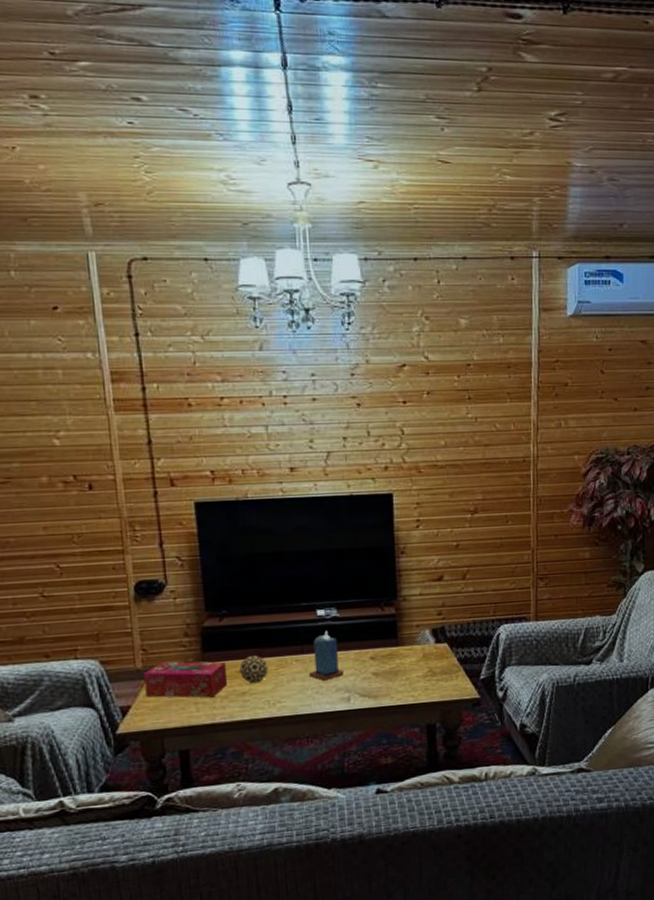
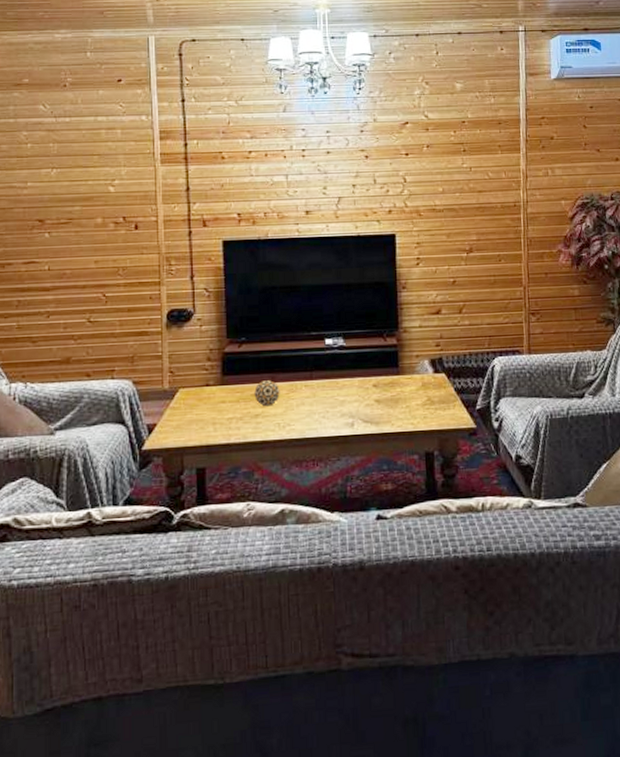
tissue box: present [143,661,228,698] -> none [169,383,244,419]
candle: present [309,631,345,681] -> none [317,359,349,406]

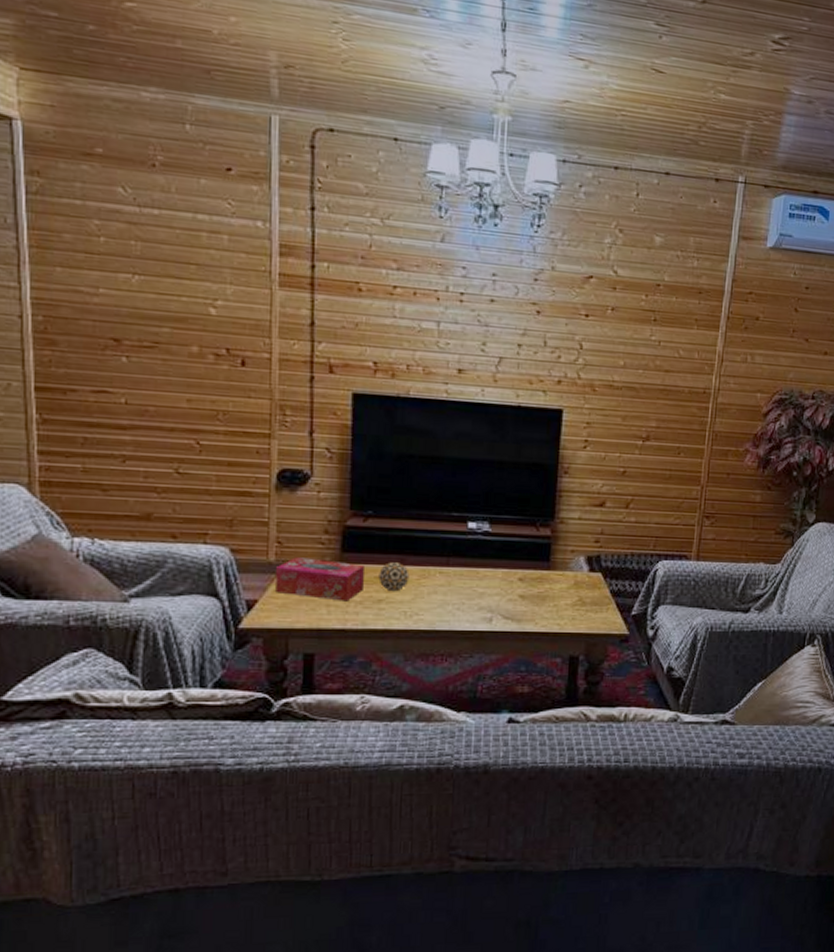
tissue box: none [169,383,244,419] -> present [275,557,365,602]

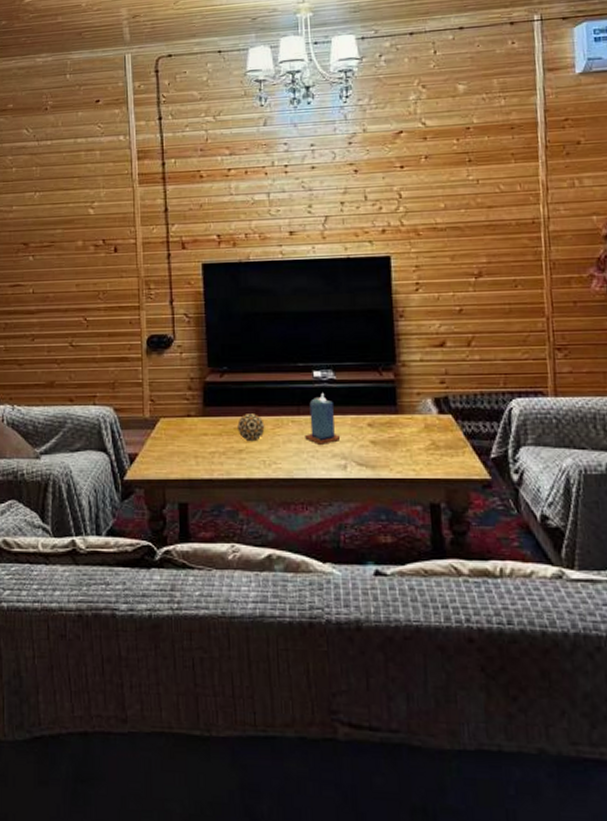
tissue box: present [275,557,365,602] -> none [150,413,227,453]
candle: none [452,545,490,597] -> present [305,393,341,445]

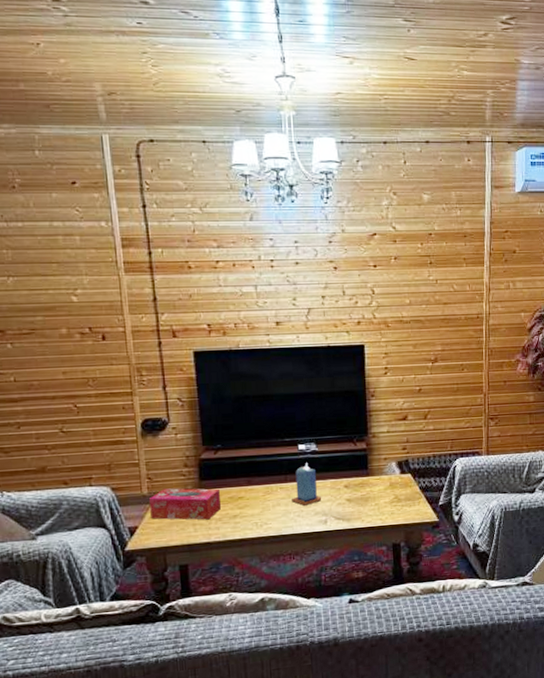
tissue box: none [150,413,227,453] -> present [148,488,222,520]
decorative ball: present [237,414,265,442] -> none [231,484,257,508]

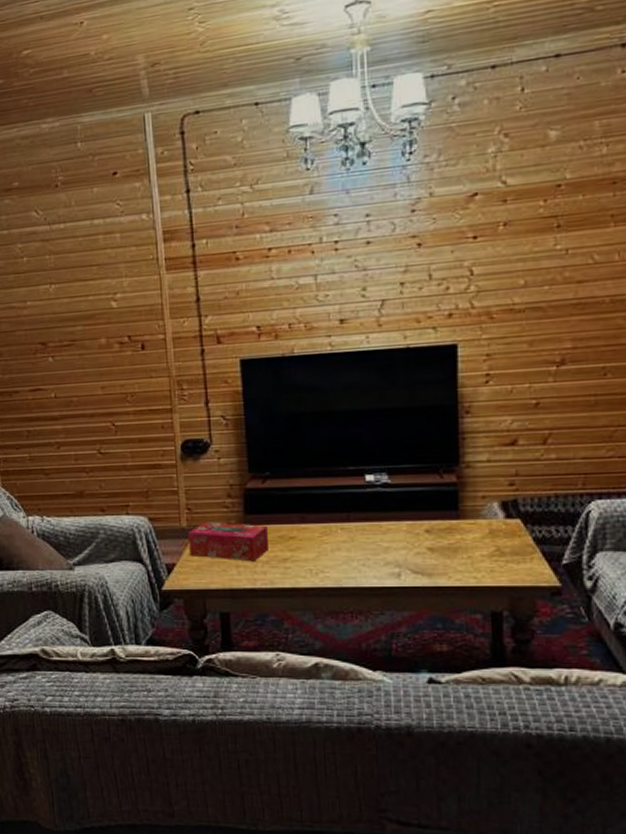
candle: present [292,463,322,506] -> none [355,498,395,552]

